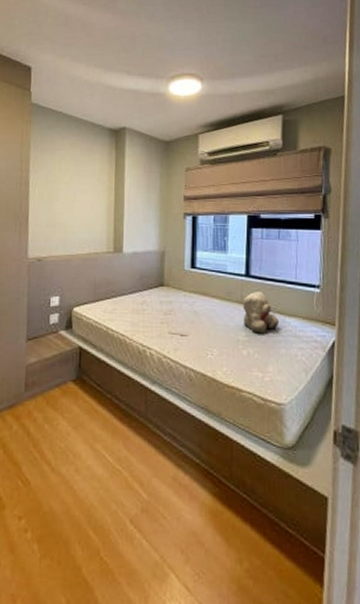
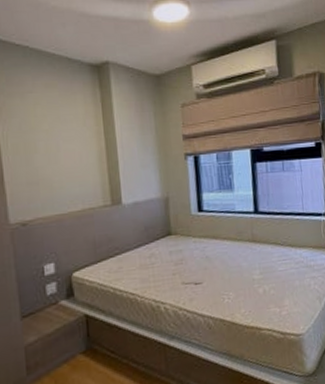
teddy bear: present [242,292,280,335] -> none [254,227,291,271]

